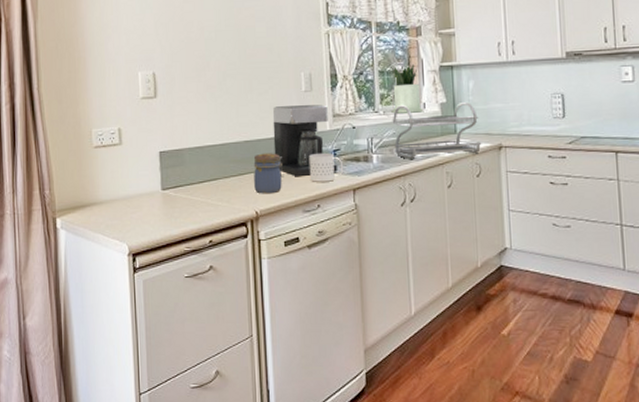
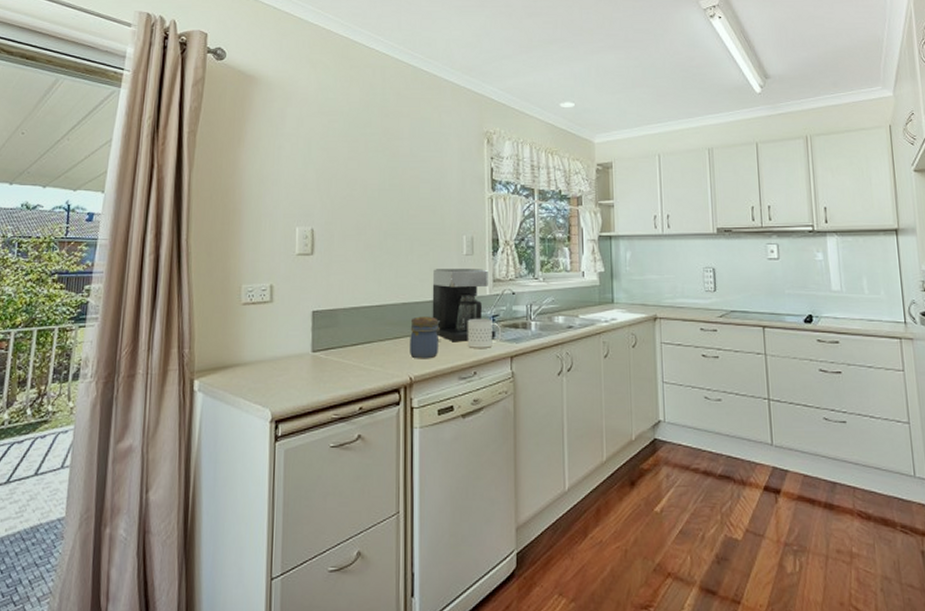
planter: present [390,63,424,114] -> none [550,232,583,281]
dish rack: present [392,102,482,159] -> none [551,273,638,327]

